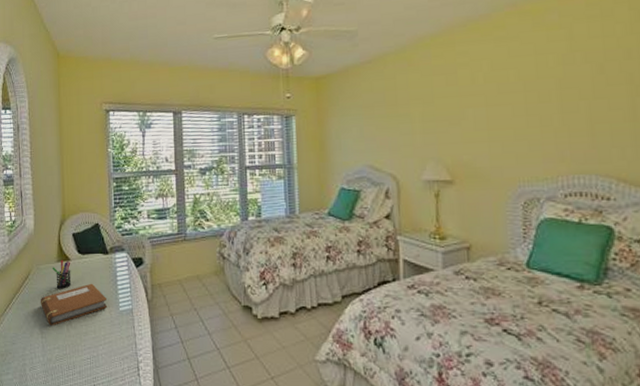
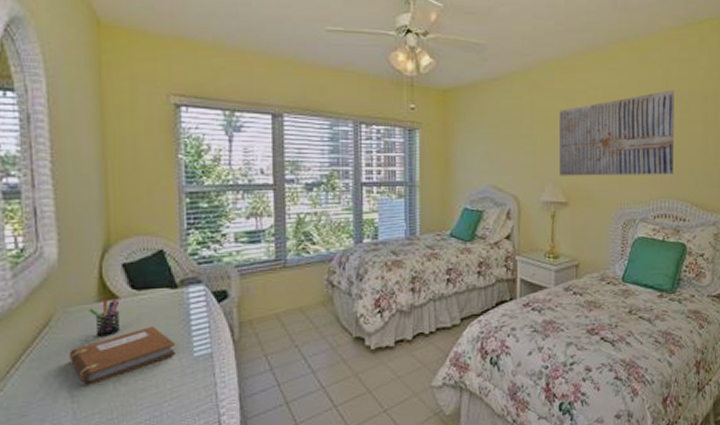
wall art: none [438,50,588,154] -> present [558,89,674,176]

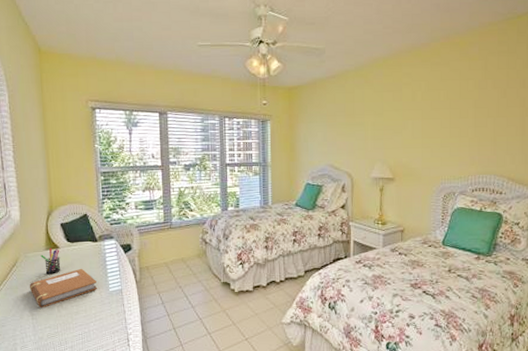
wall art: present [558,89,674,176] -> none [386,78,493,156]

